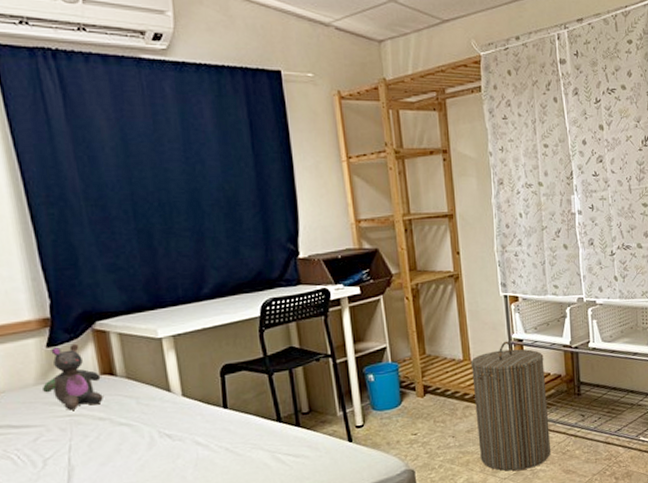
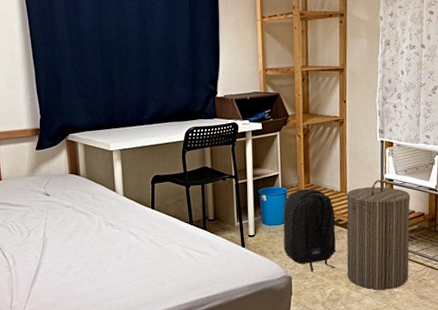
stuffed bear: present [43,343,103,410] -> none [31,149,70,197]
backpack: none [396,360,466,460] -> present [283,188,336,271]

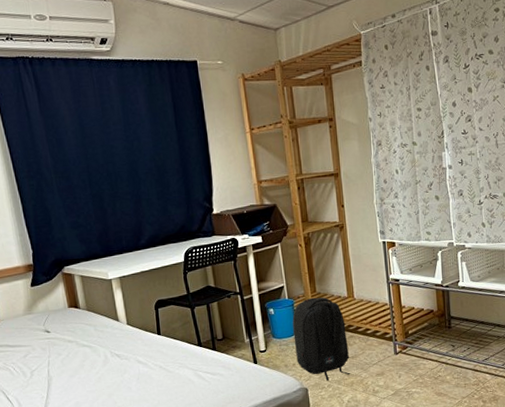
laundry hamper: present [346,179,411,290] -> none [354,280,424,392]

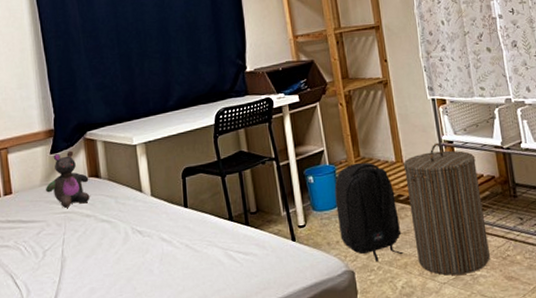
stuffed bear: none [29,283,71,334] -> present [46,150,90,208]
laundry hamper: none [354,280,424,392] -> present [403,142,490,276]

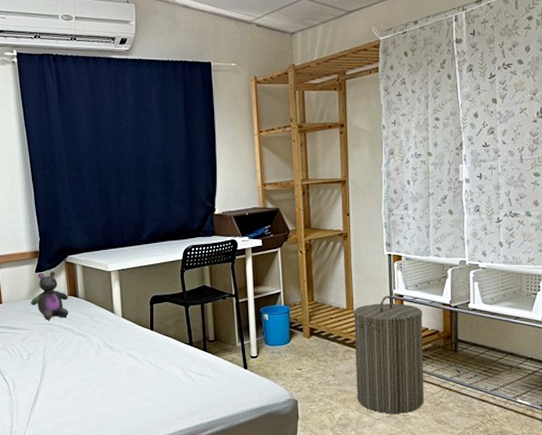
backpack: present [334,162,404,261] -> none [287,306,344,394]

